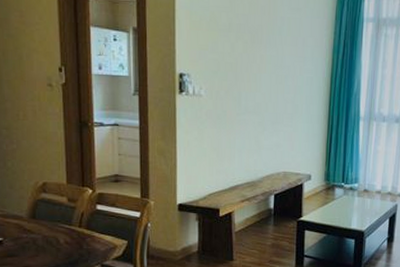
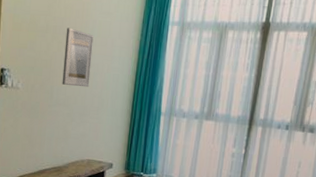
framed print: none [250,25,283,93] -> present [62,27,94,88]

